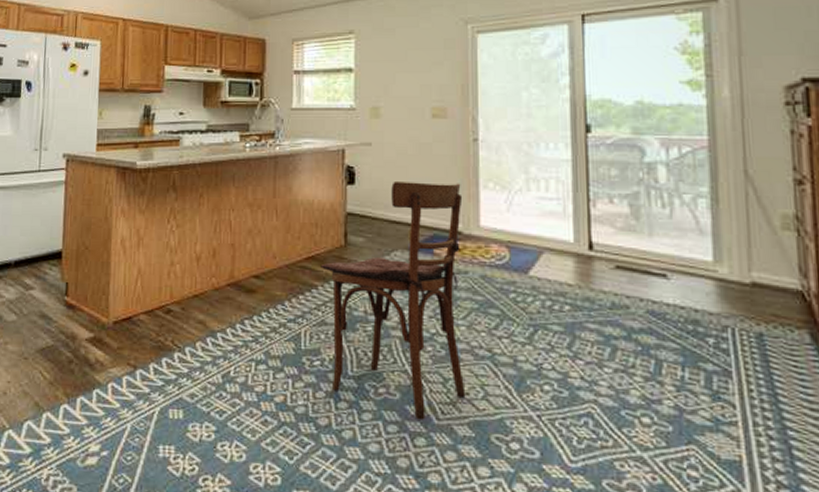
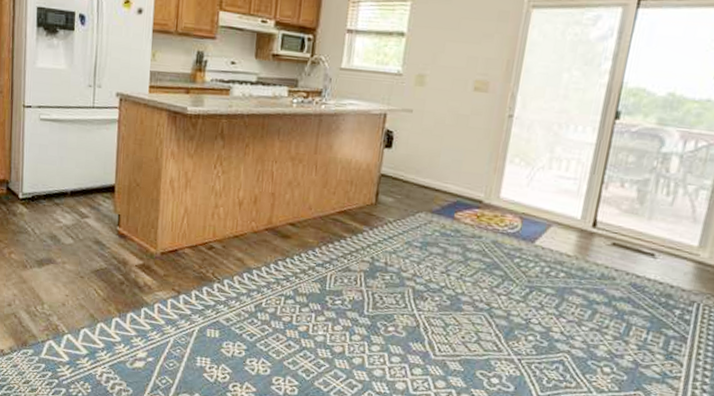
chair: present [320,180,466,420] -> none [348,148,490,355]

